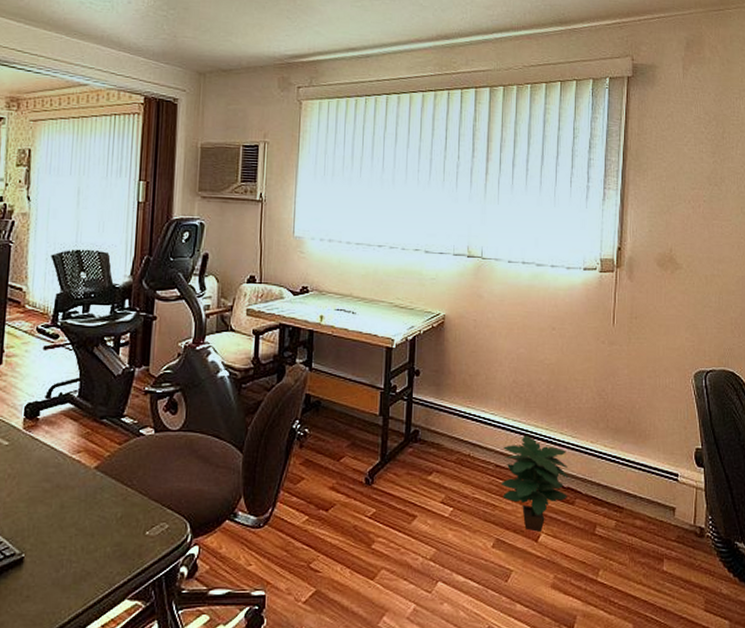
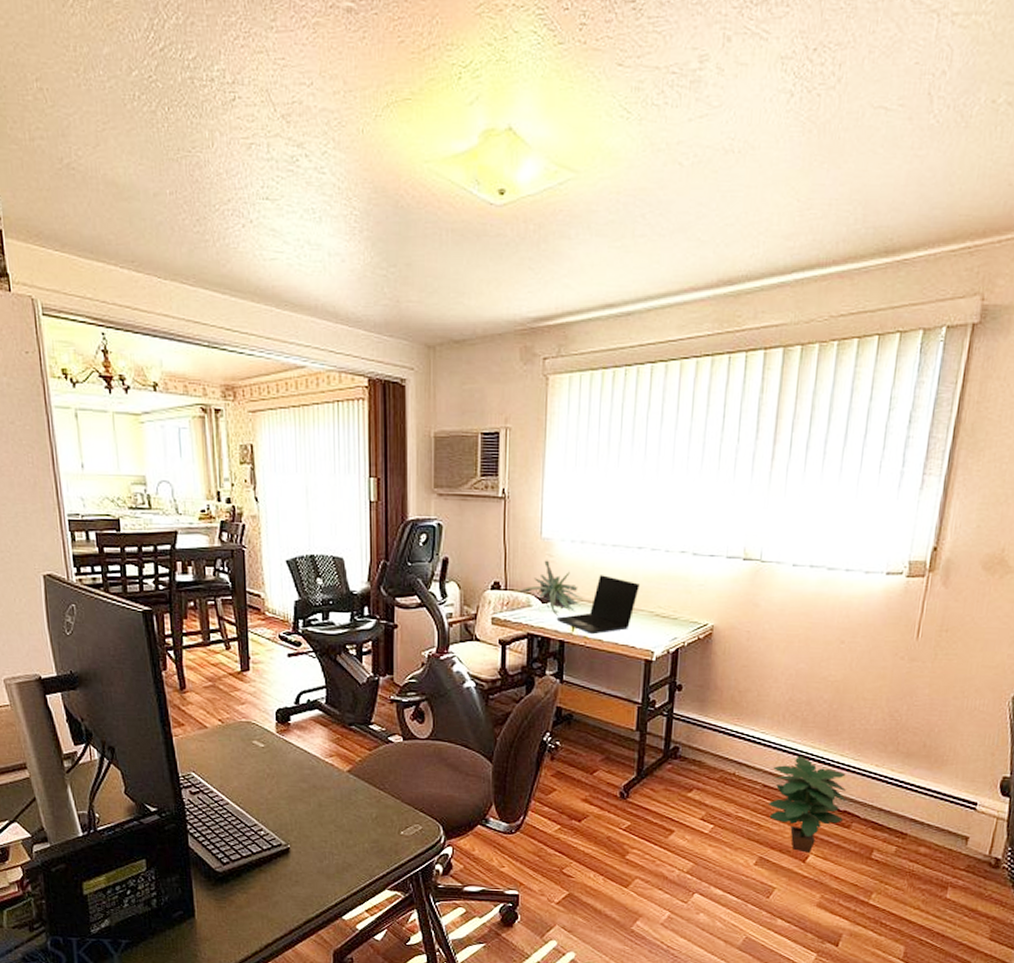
plant: none [274,256,330,309] -> present [521,560,583,617]
laptop: none [306,270,380,324] -> present [556,575,640,635]

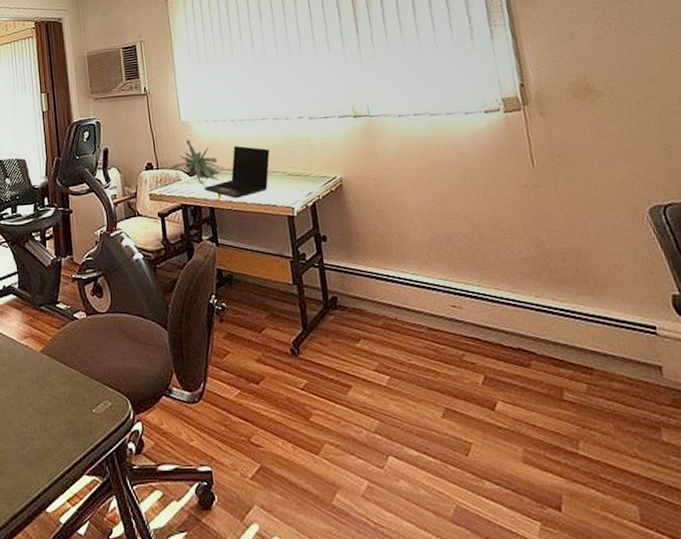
potted plant: present [769,756,846,853] -> none [433,294,520,399]

